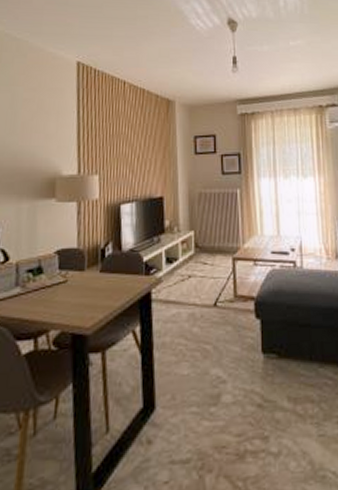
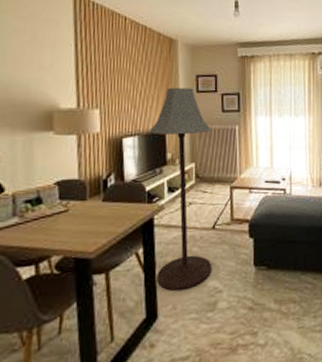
floor lamp: none [146,150,215,379] -> present [148,87,212,292]

